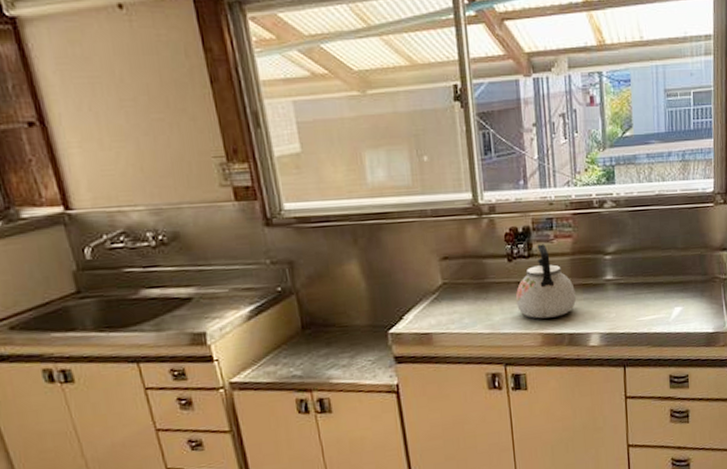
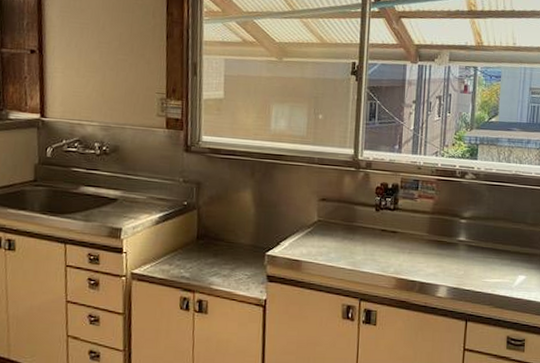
kettle: present [515,244,576,319] -> none [377,200,430,266]

